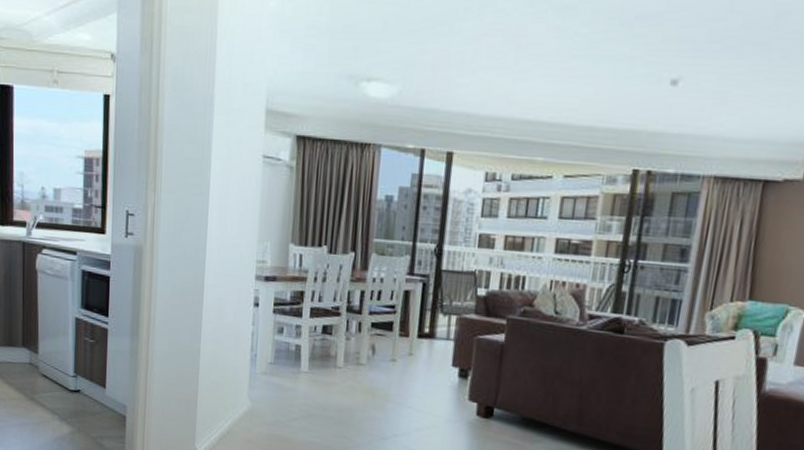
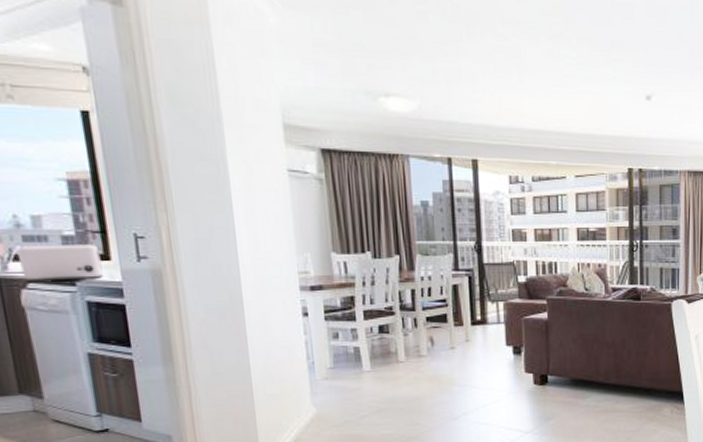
toaster: none [39,215,100,251] -> present [16,244,105,283]

